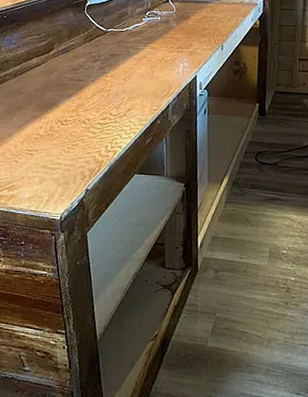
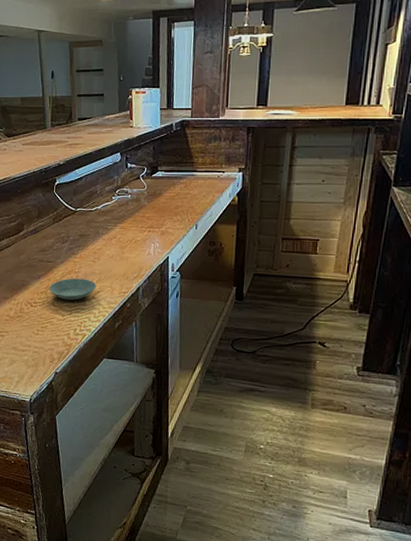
saucer: none [80,96,128,118] -> present [49,278,97,301]

